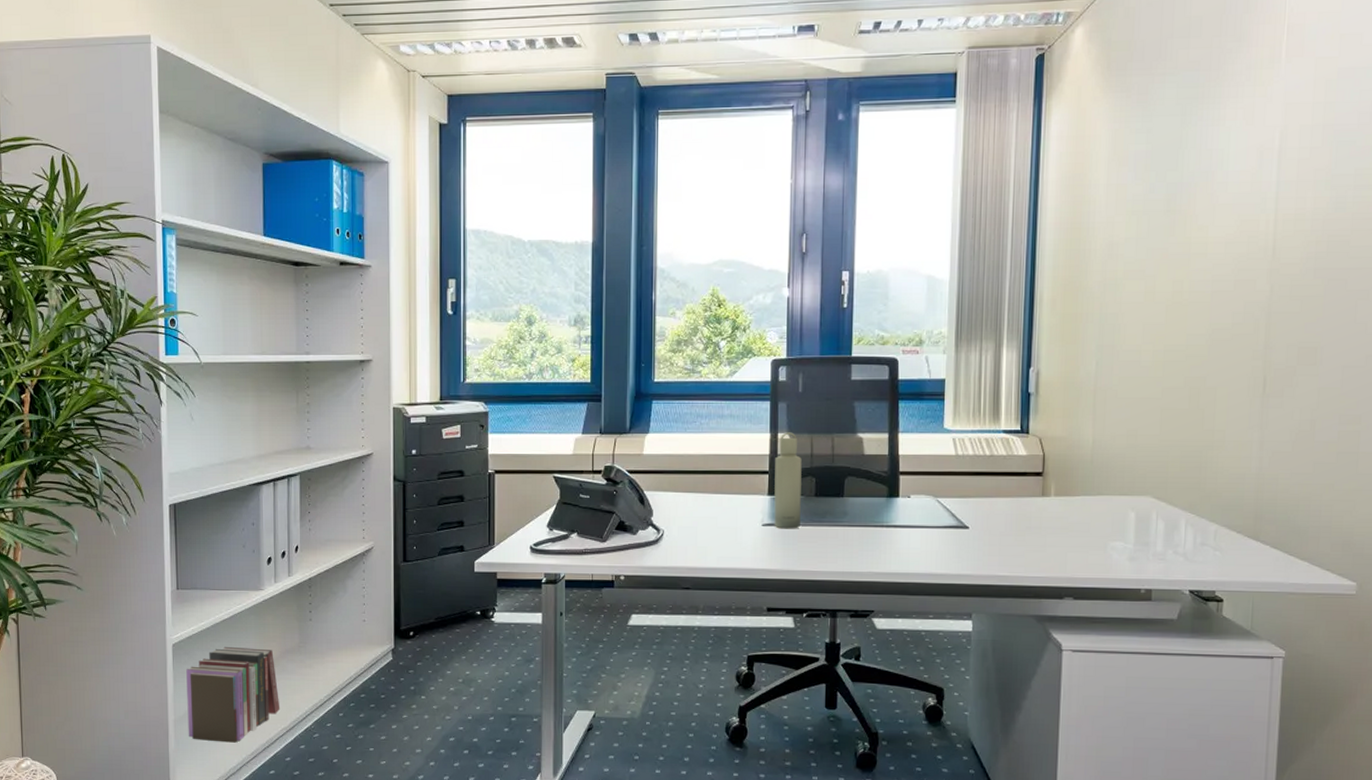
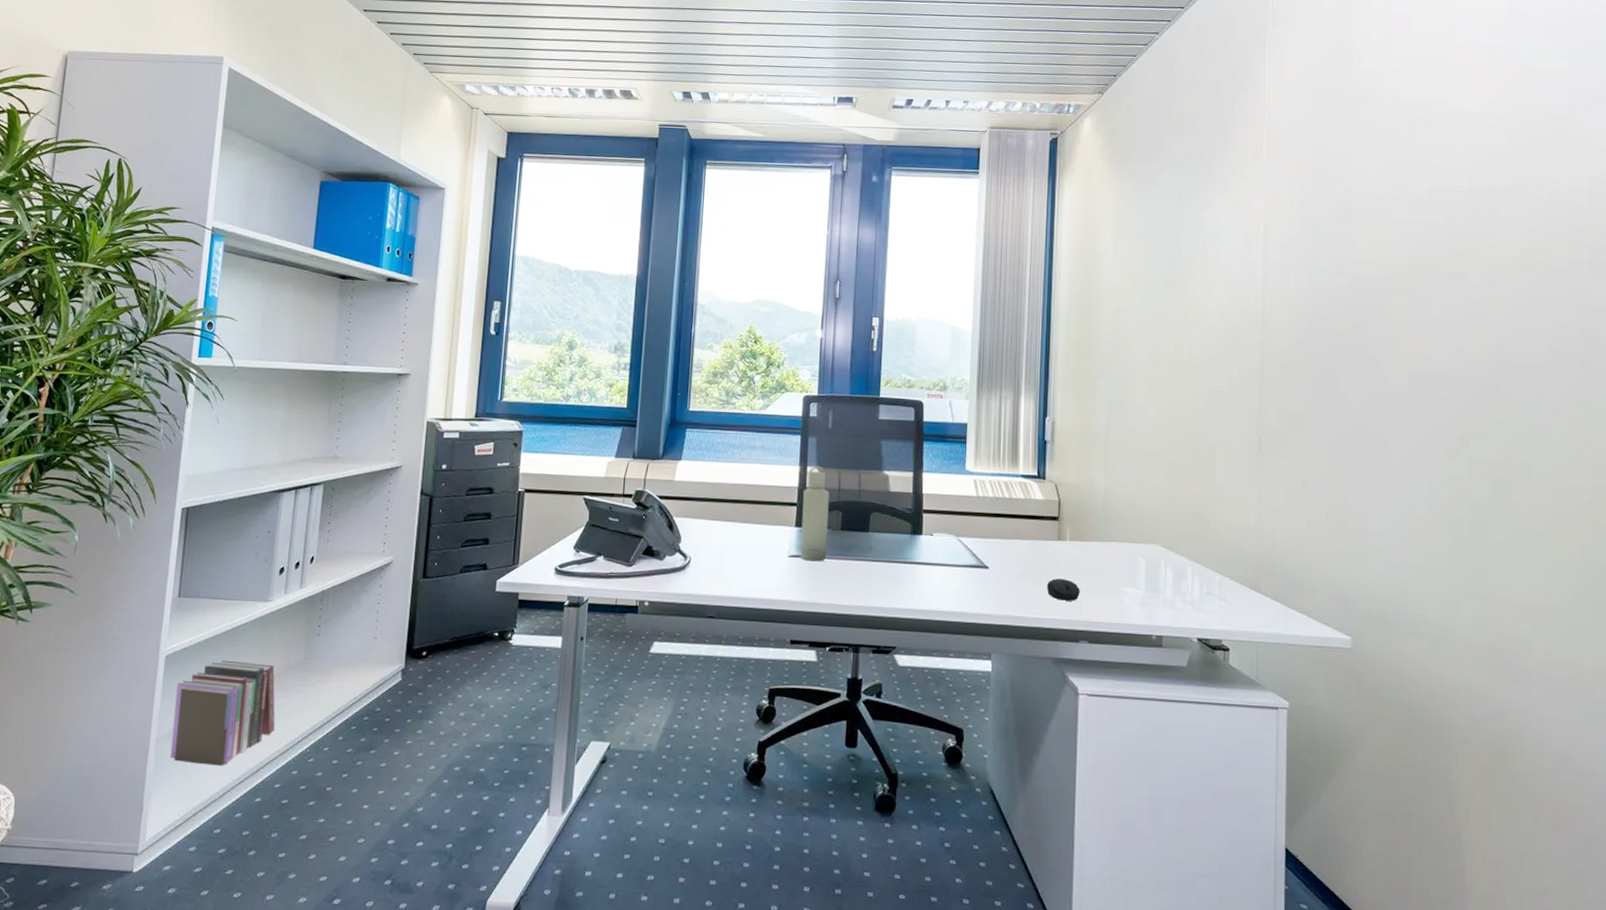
computer mouse: none [1029,536,1065,558] -> present [1046,578,1080,601]

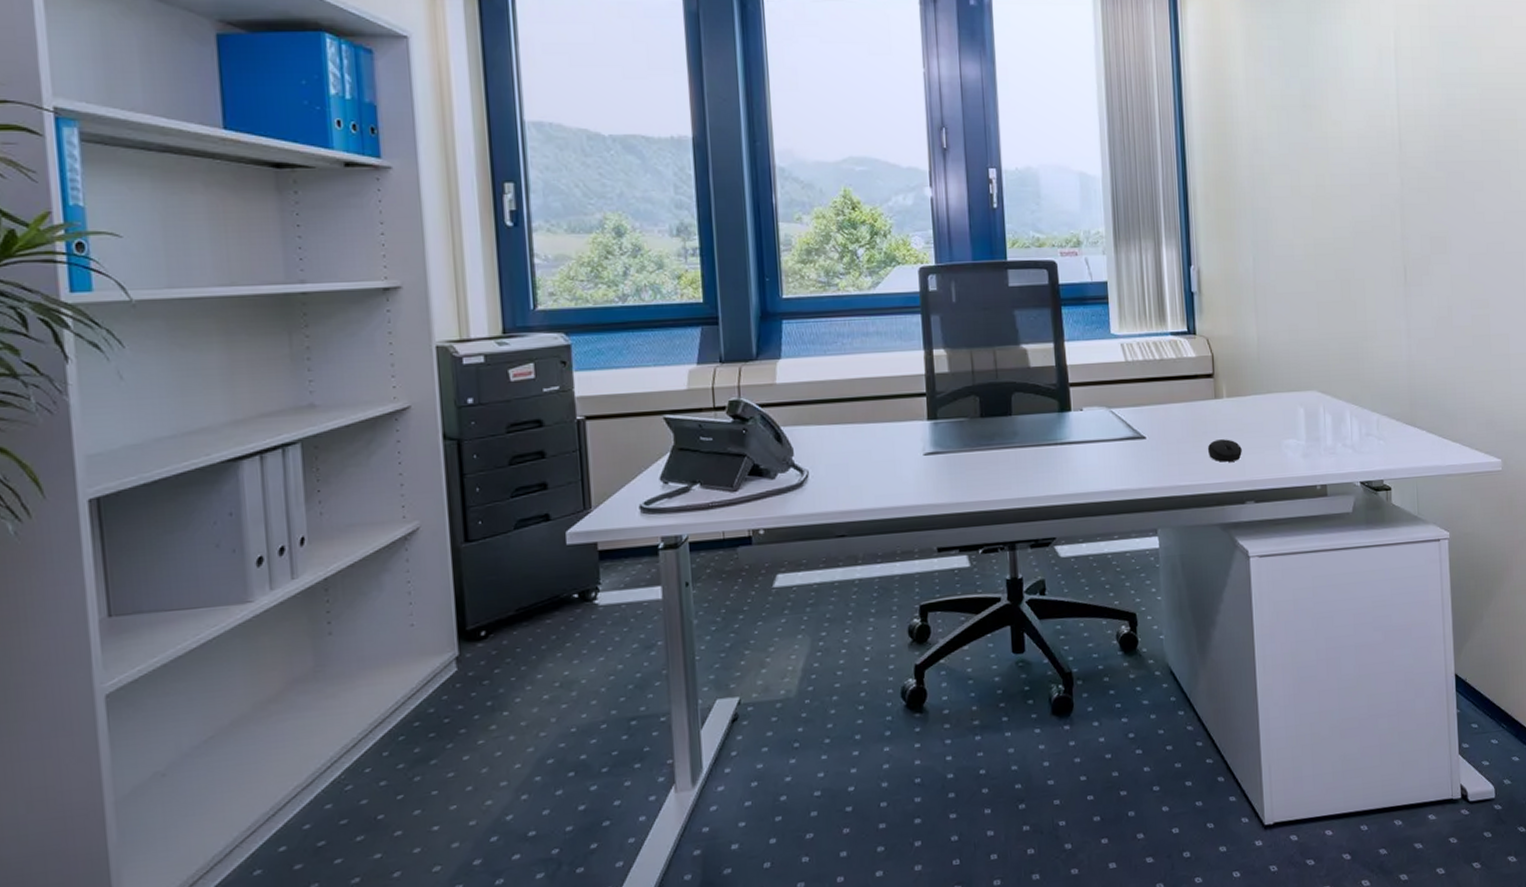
books: present [170,660,276,766] -> none [131,682,291,825]
bottle: present [800,466,830,562] -> none [932,347,967,457]

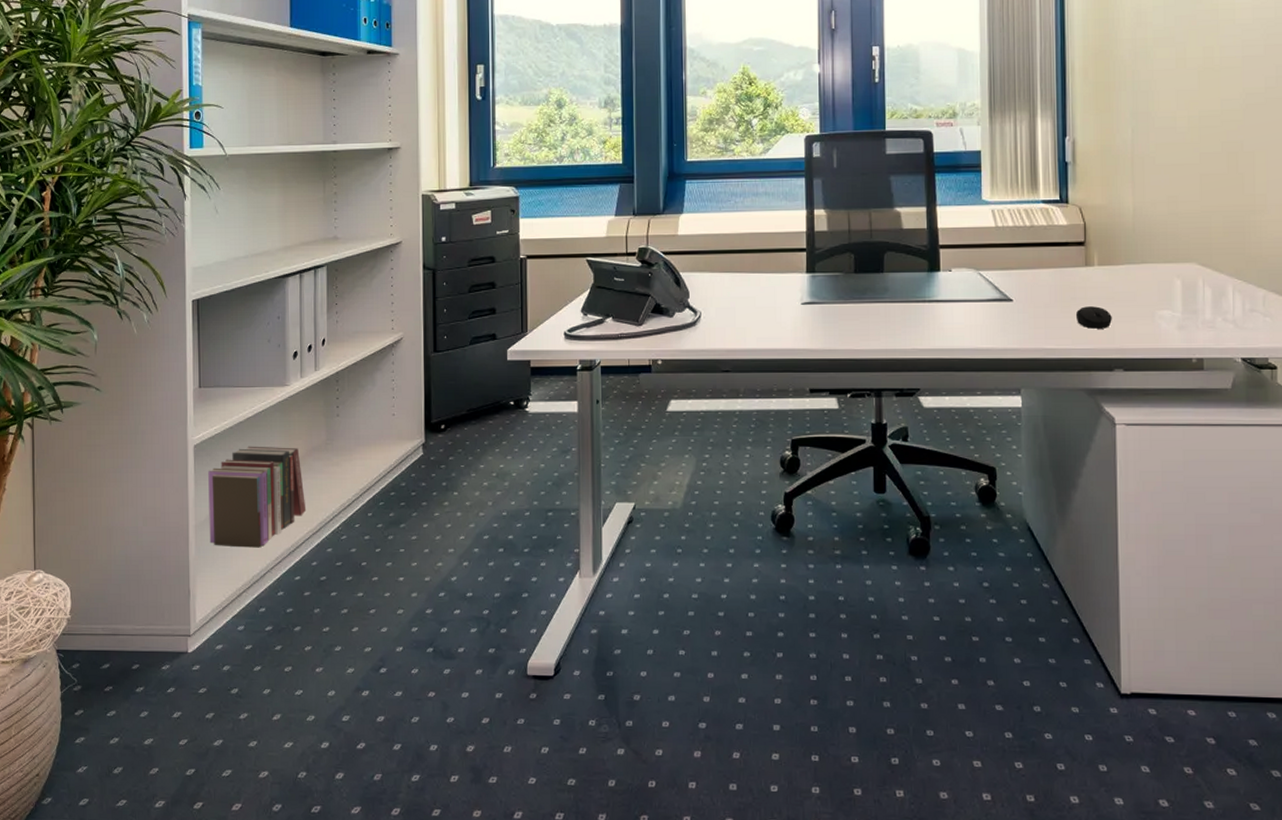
books: none [131,682,291,825] -> present [208,446,307,548]

